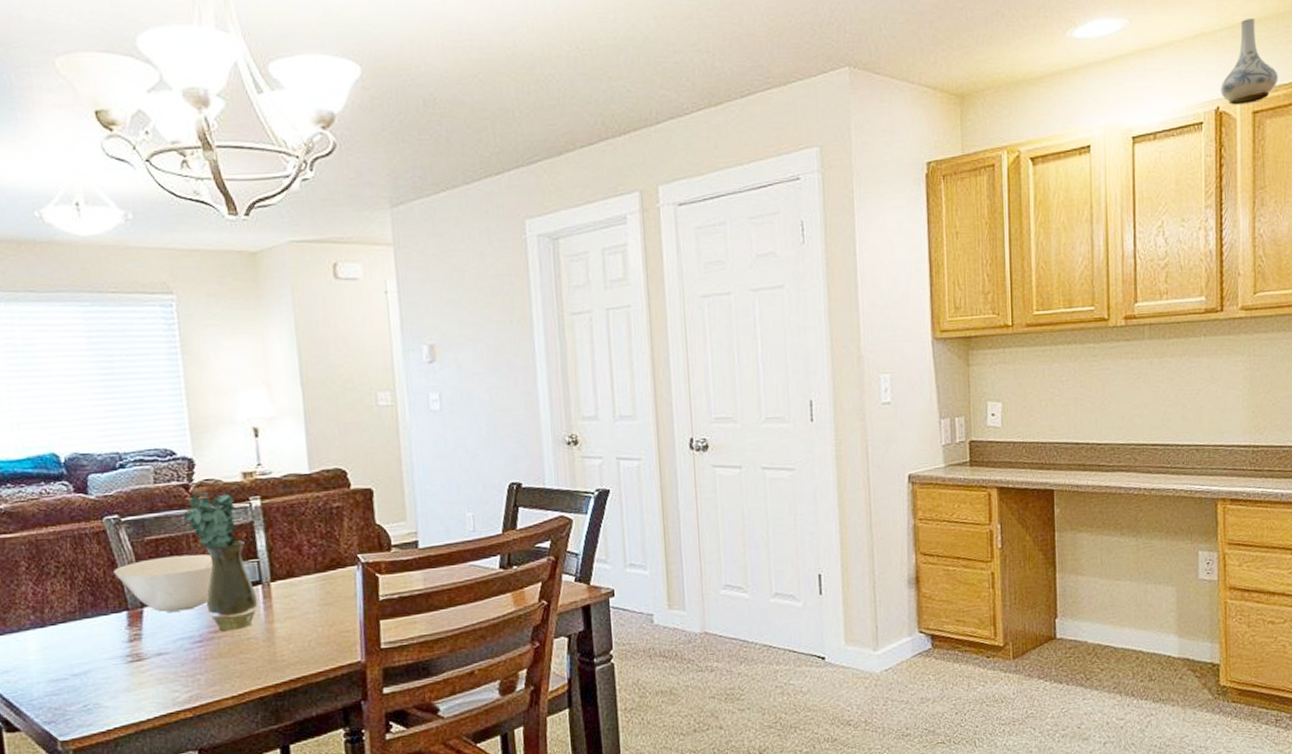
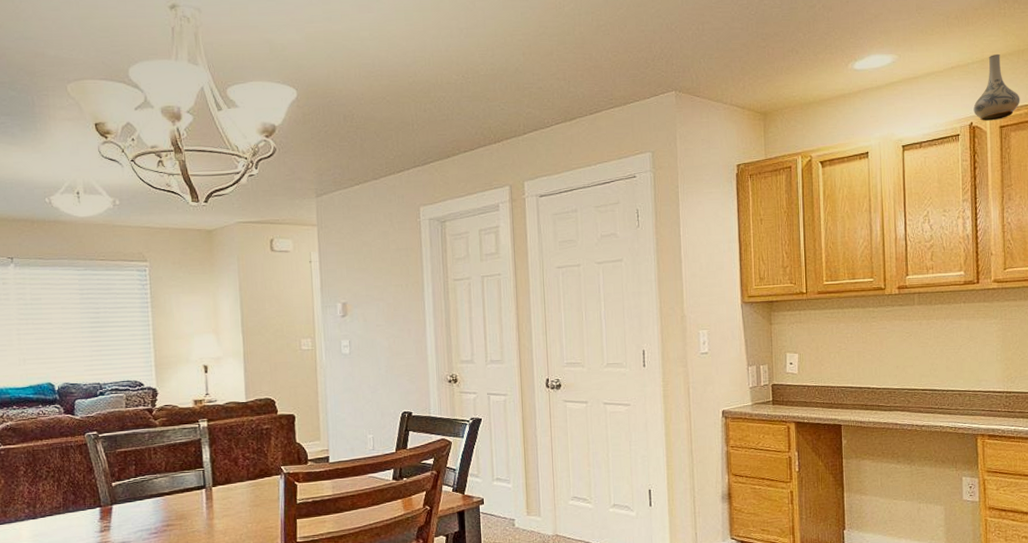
bowl: present [113,553,213,613] -> none [91,463,168,509]
vase: present [183,489,258,632] -> none [147,412,202,526]

